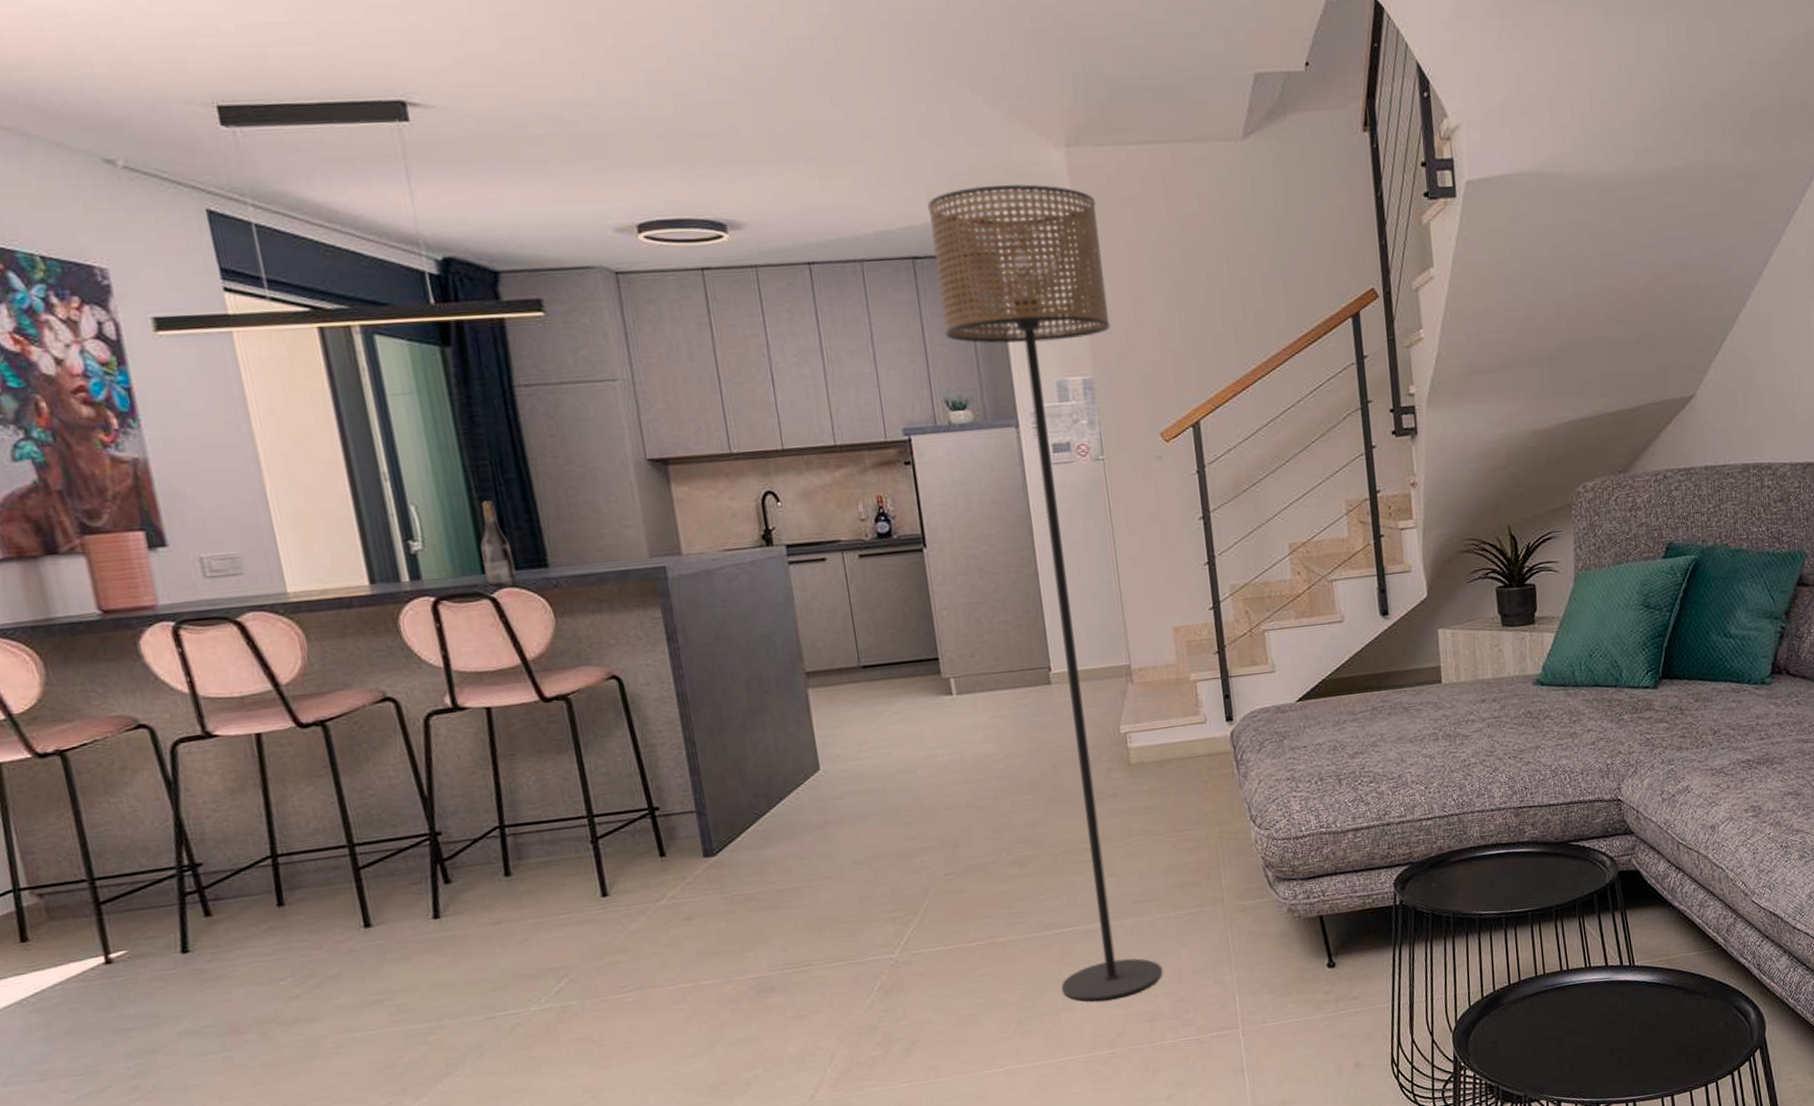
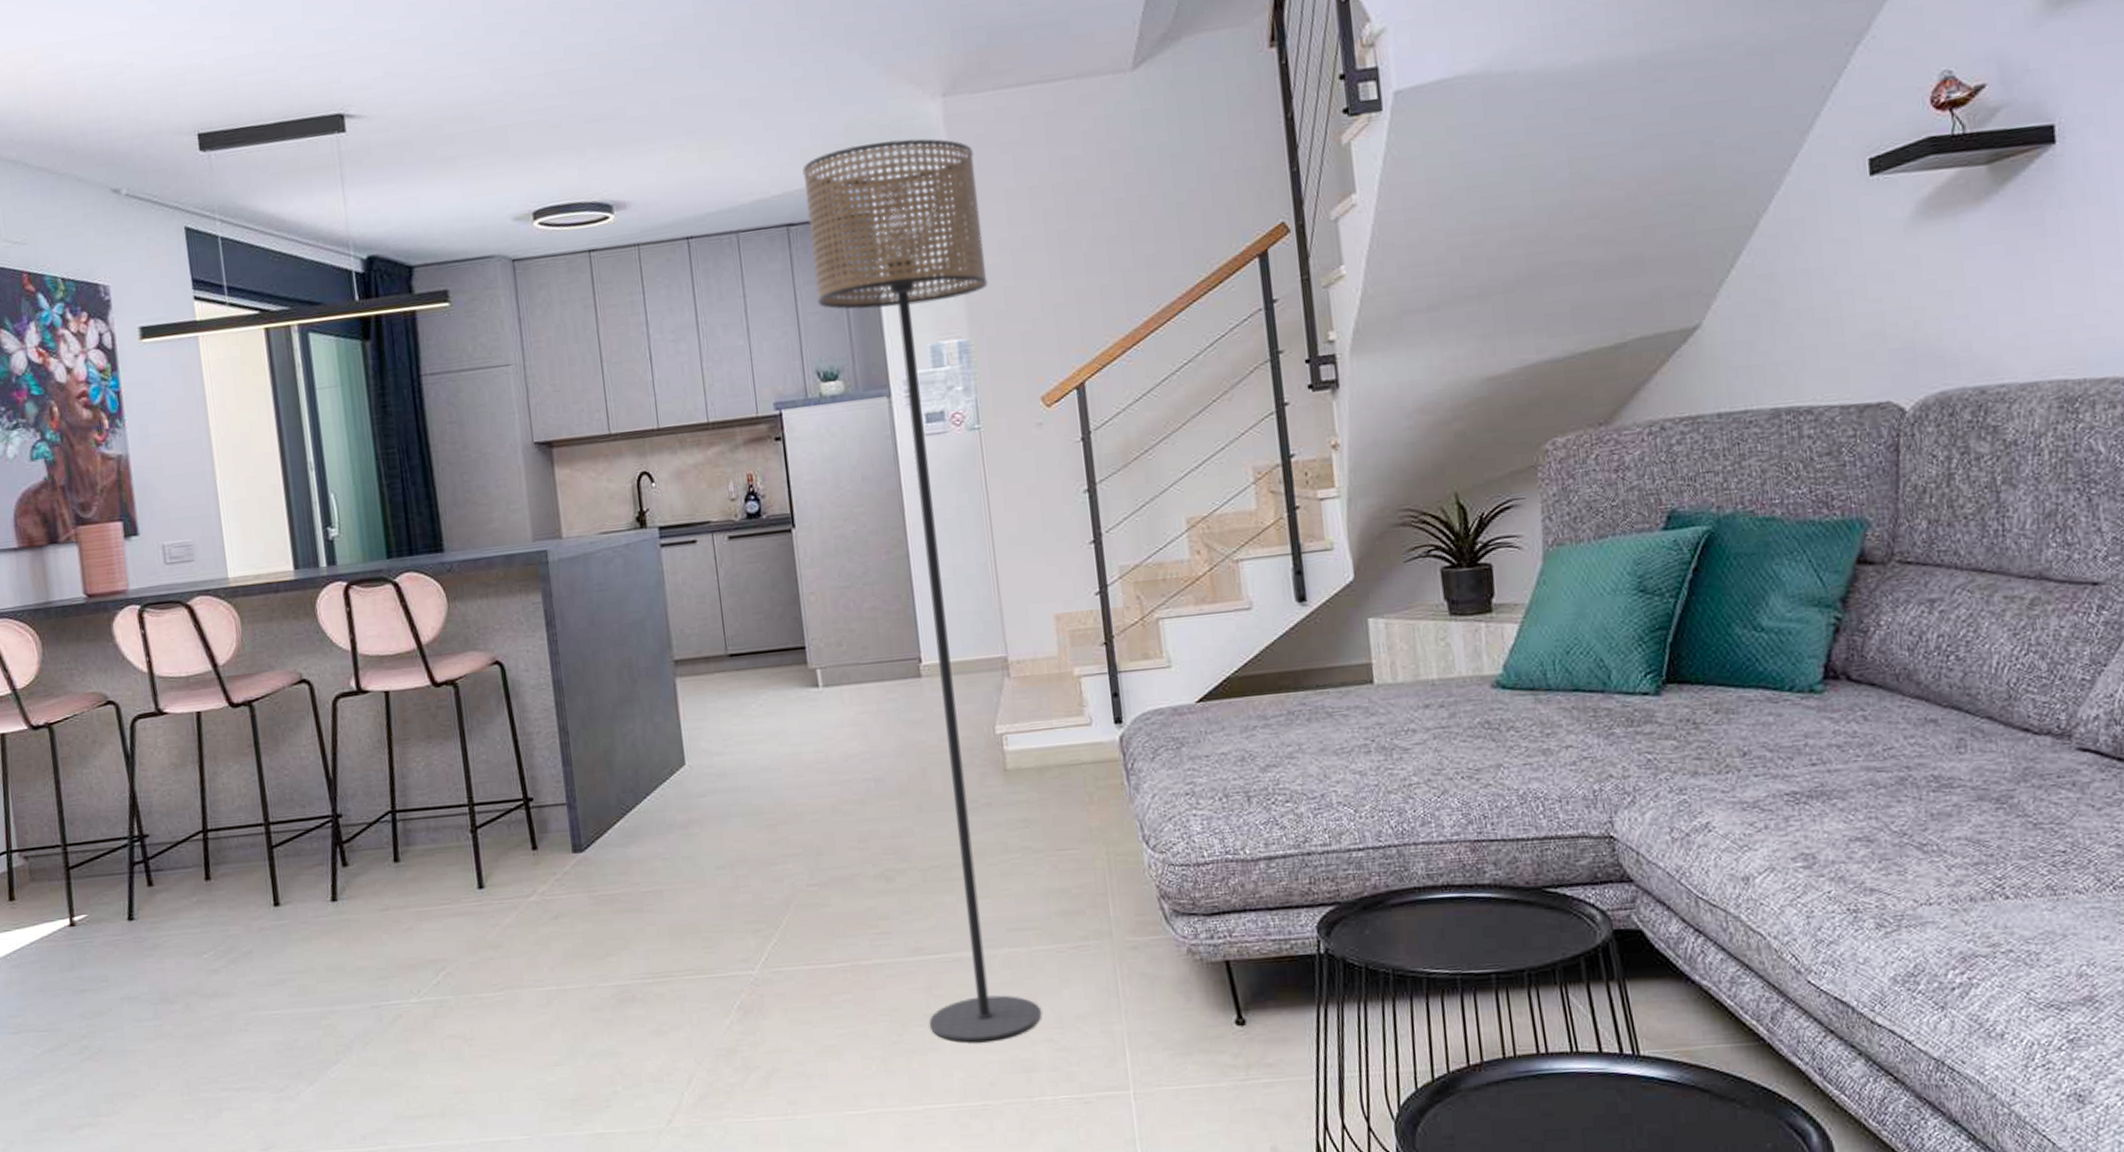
wine bottle: present [480,500,517,589] -> none [387,487,416,574]

